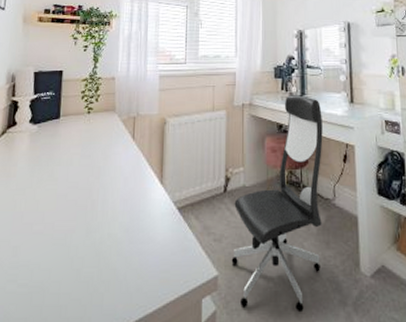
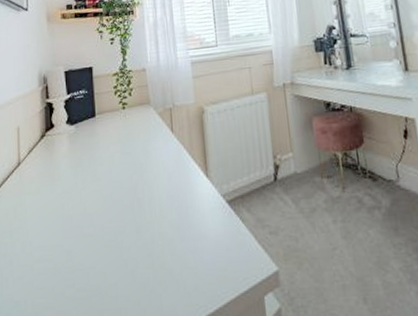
office chair: present [231,94,323,313] -> none [287,67,391,307]

